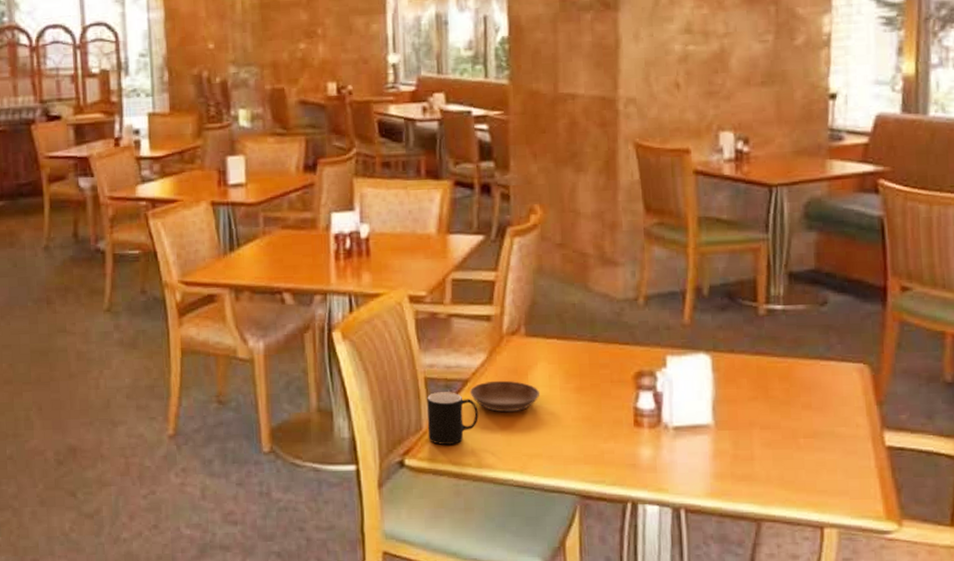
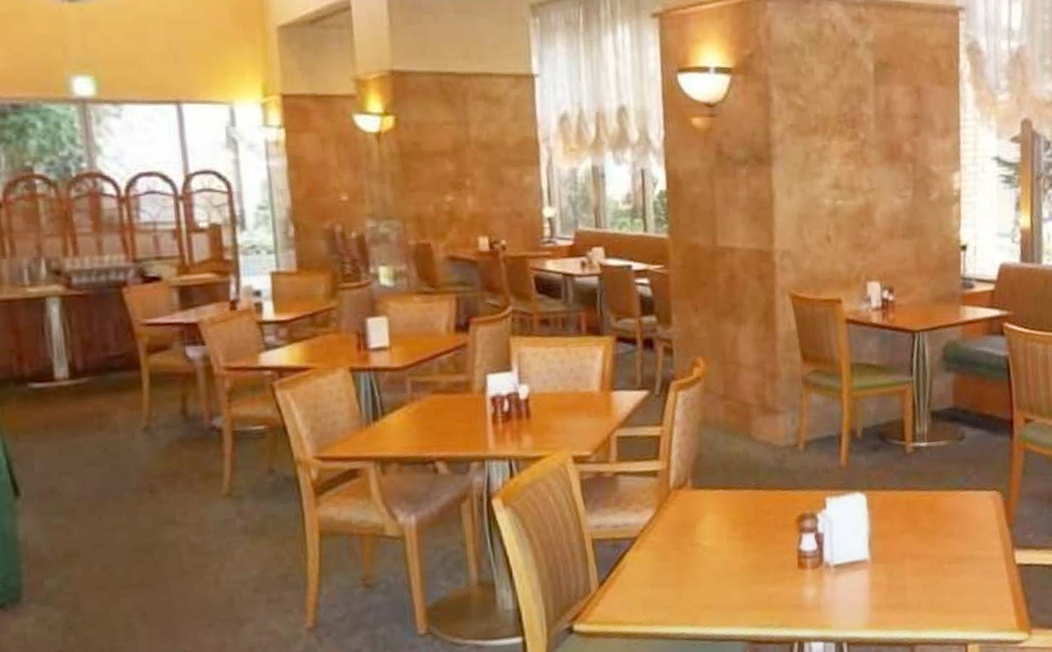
cup: present [427,392,478,445] -> none [595,551,648,607]
saucer: present [469,380,541,413] -> none [638,534,709,567]

